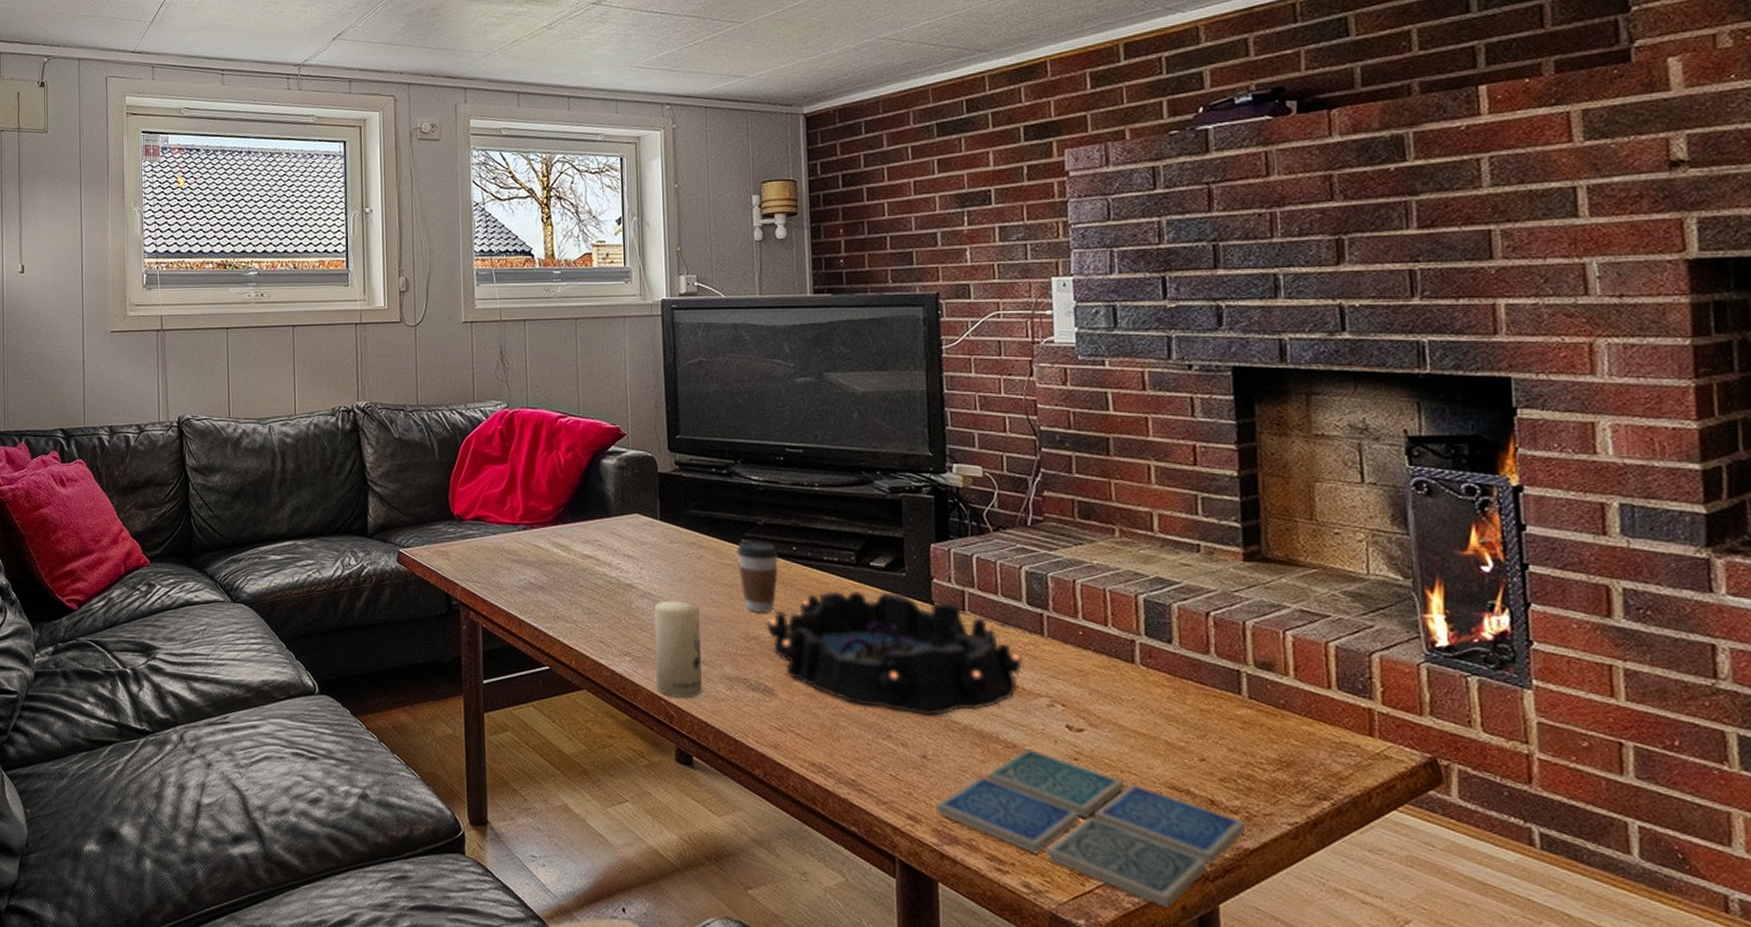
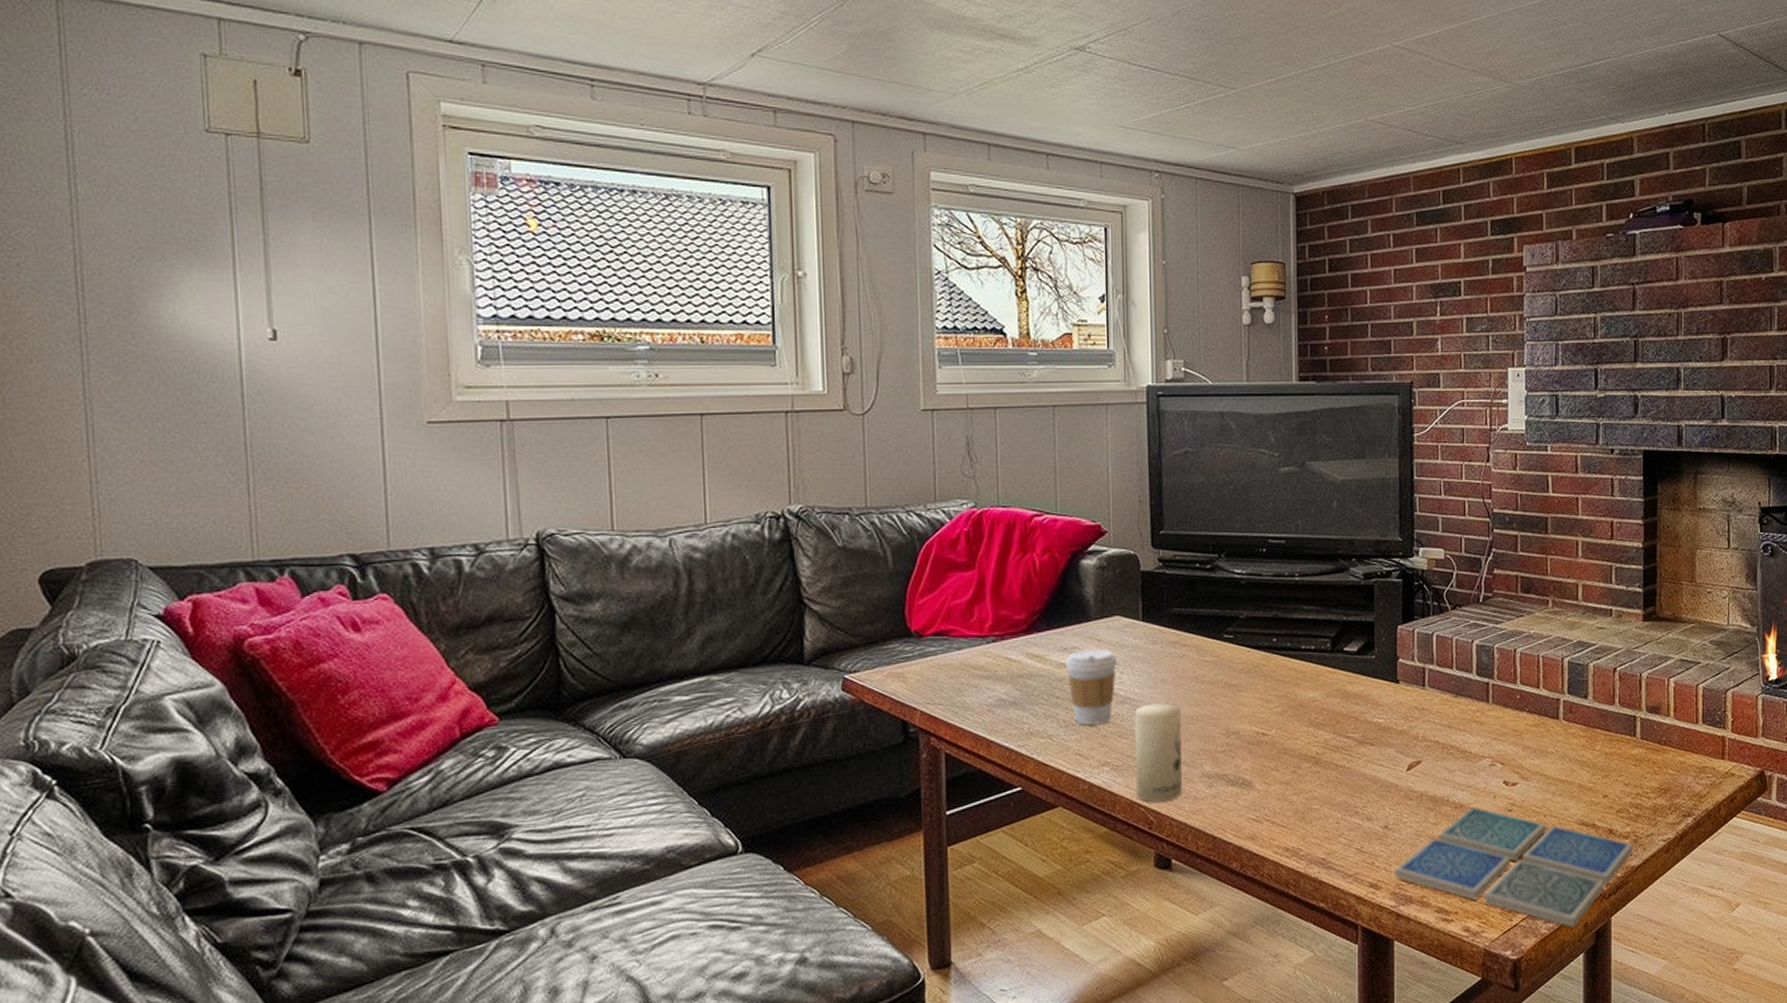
coffee cup: none [588,542,638,615] -> present [1065,648,1118,725]
coffee cup: present [736,539,779,612] -> none [1219,634,1260,707]
decorative bowl: present [767,591,1023,716] -> none [1247,674,1472,789]

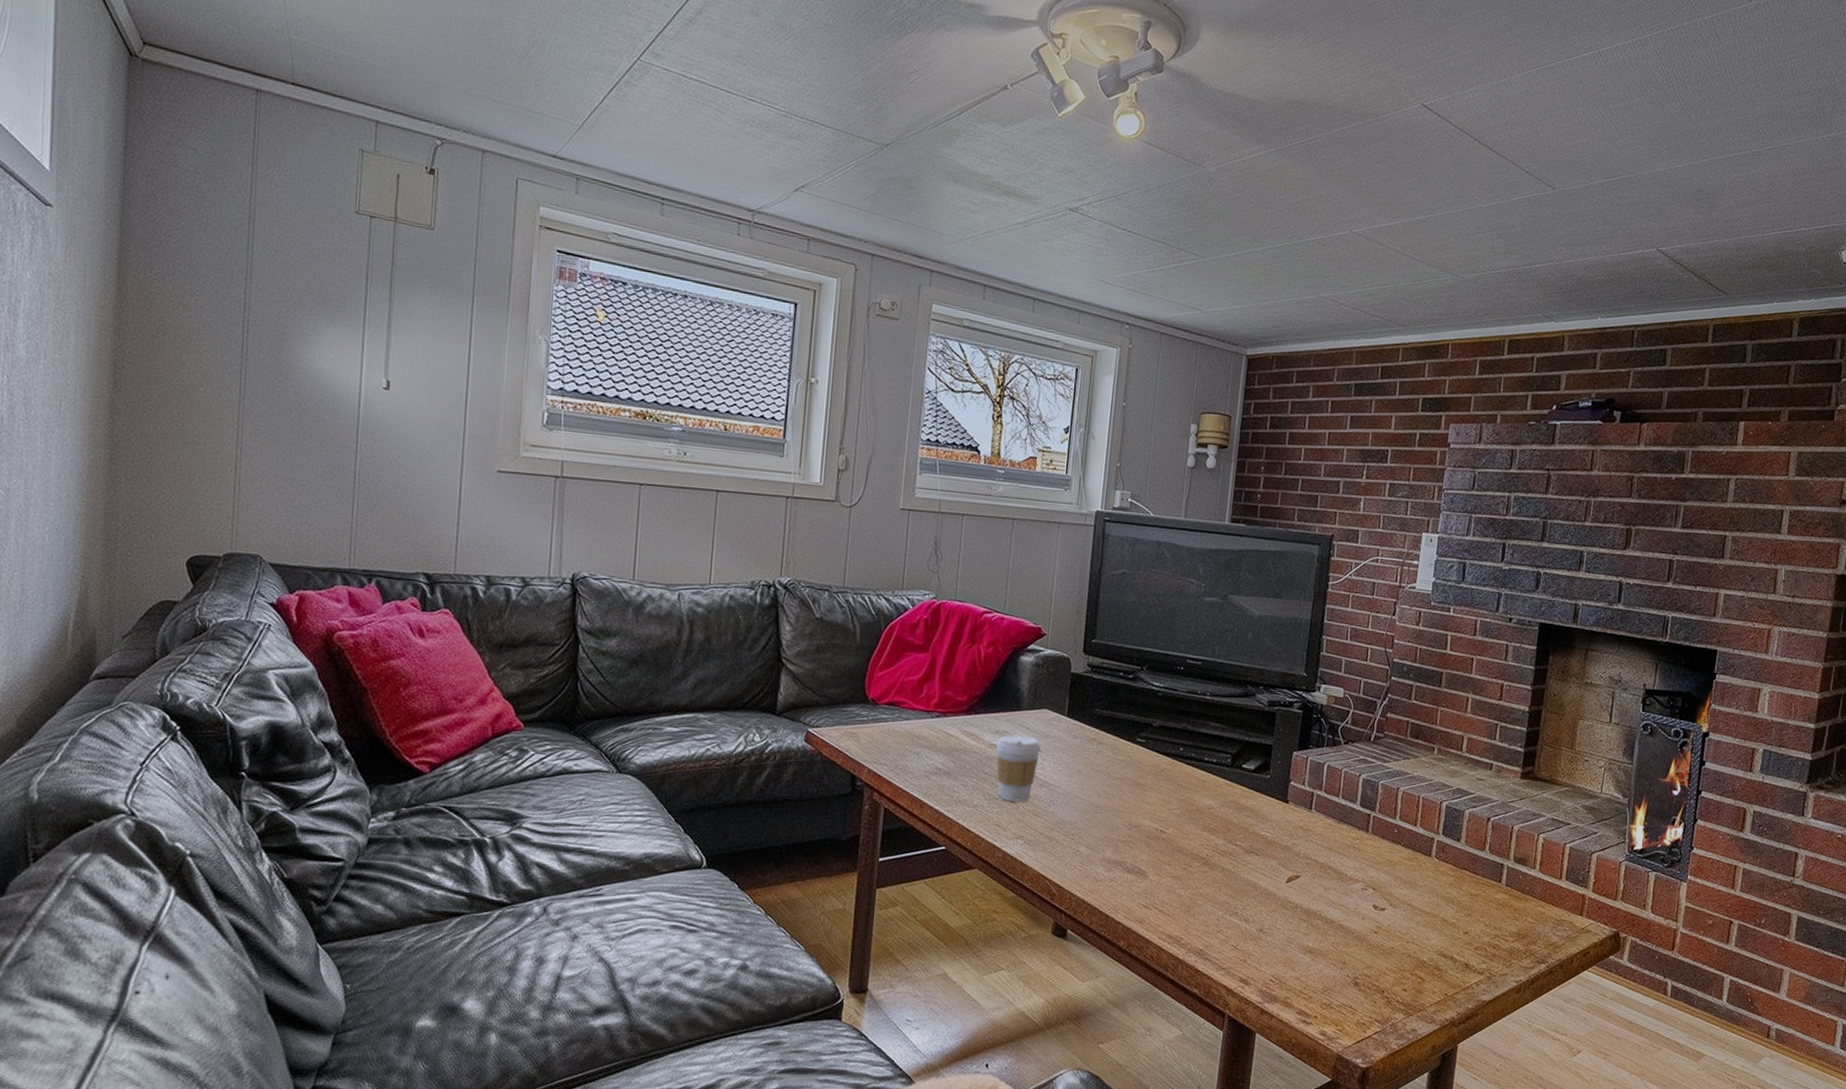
candle: present [1134,703,1183,803] -> none [1043,790,1091,878]
drink coaster: present [1395,807,1633,927] -> none [1264,924,1486,1047]

